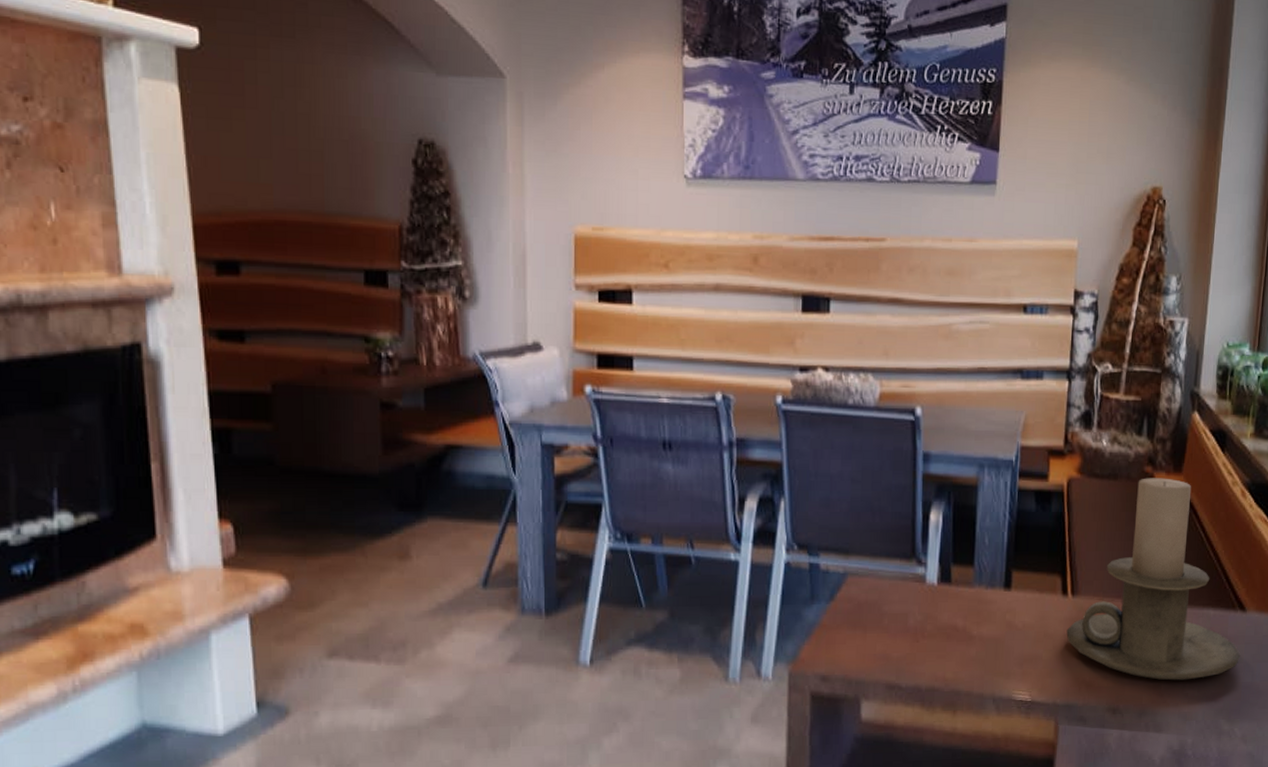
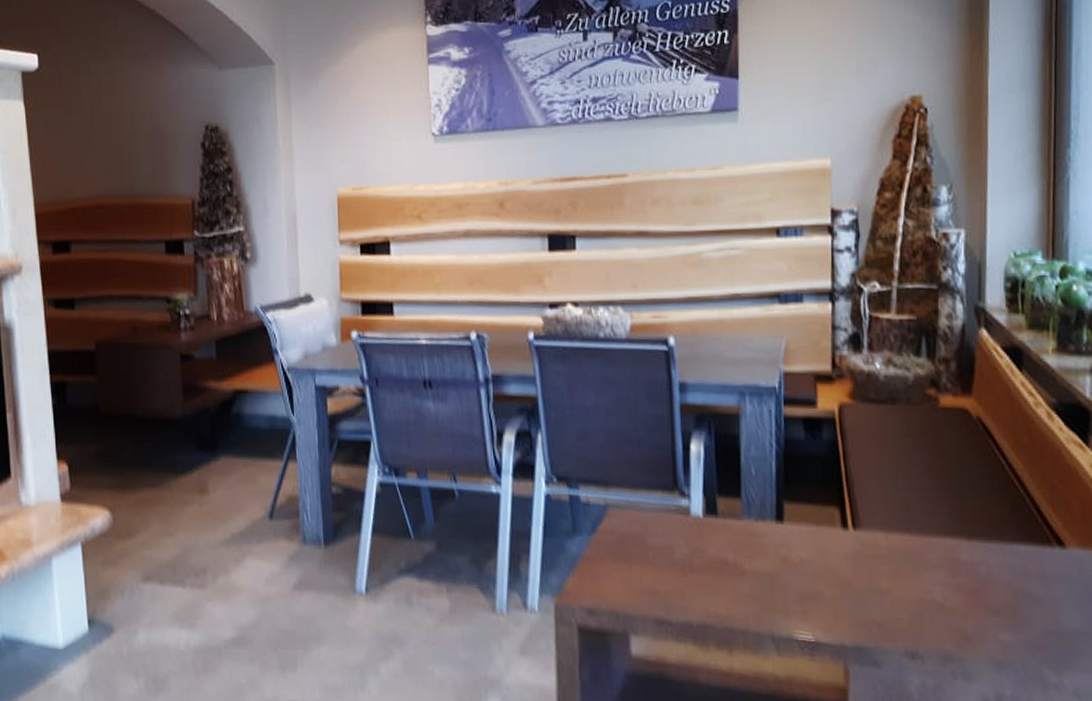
candle holder: present [1066,478,1241,681] -> none [850,401,1064,624]

